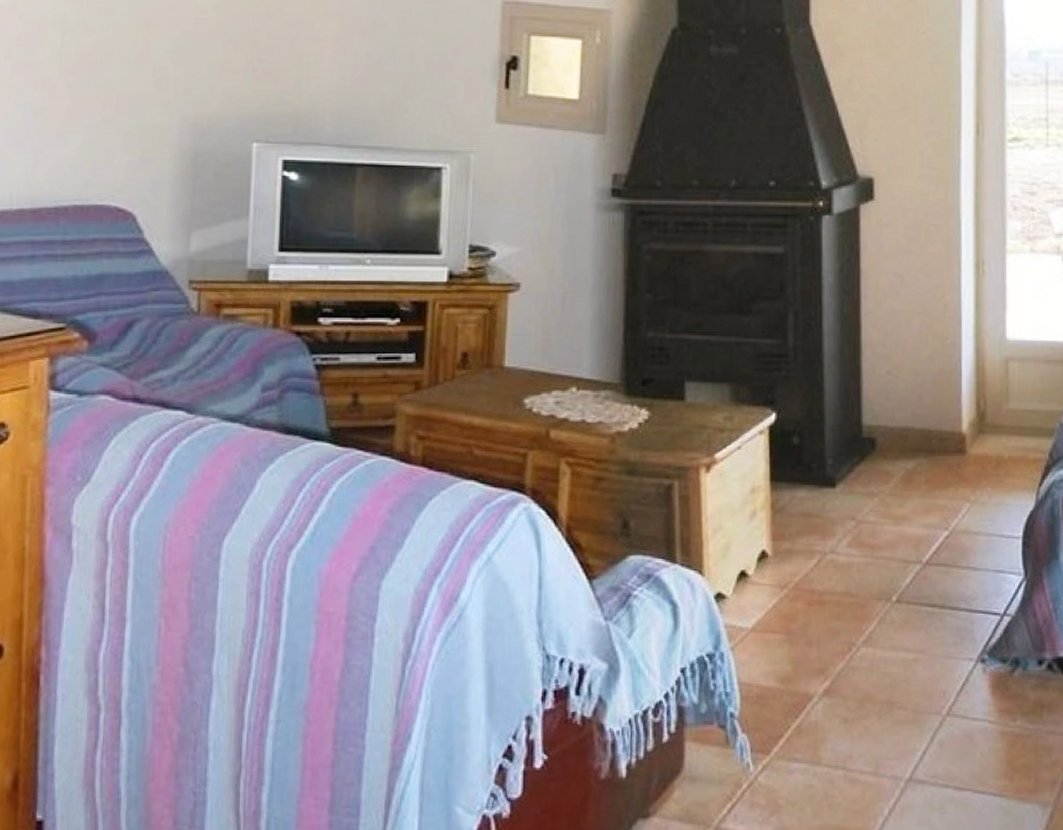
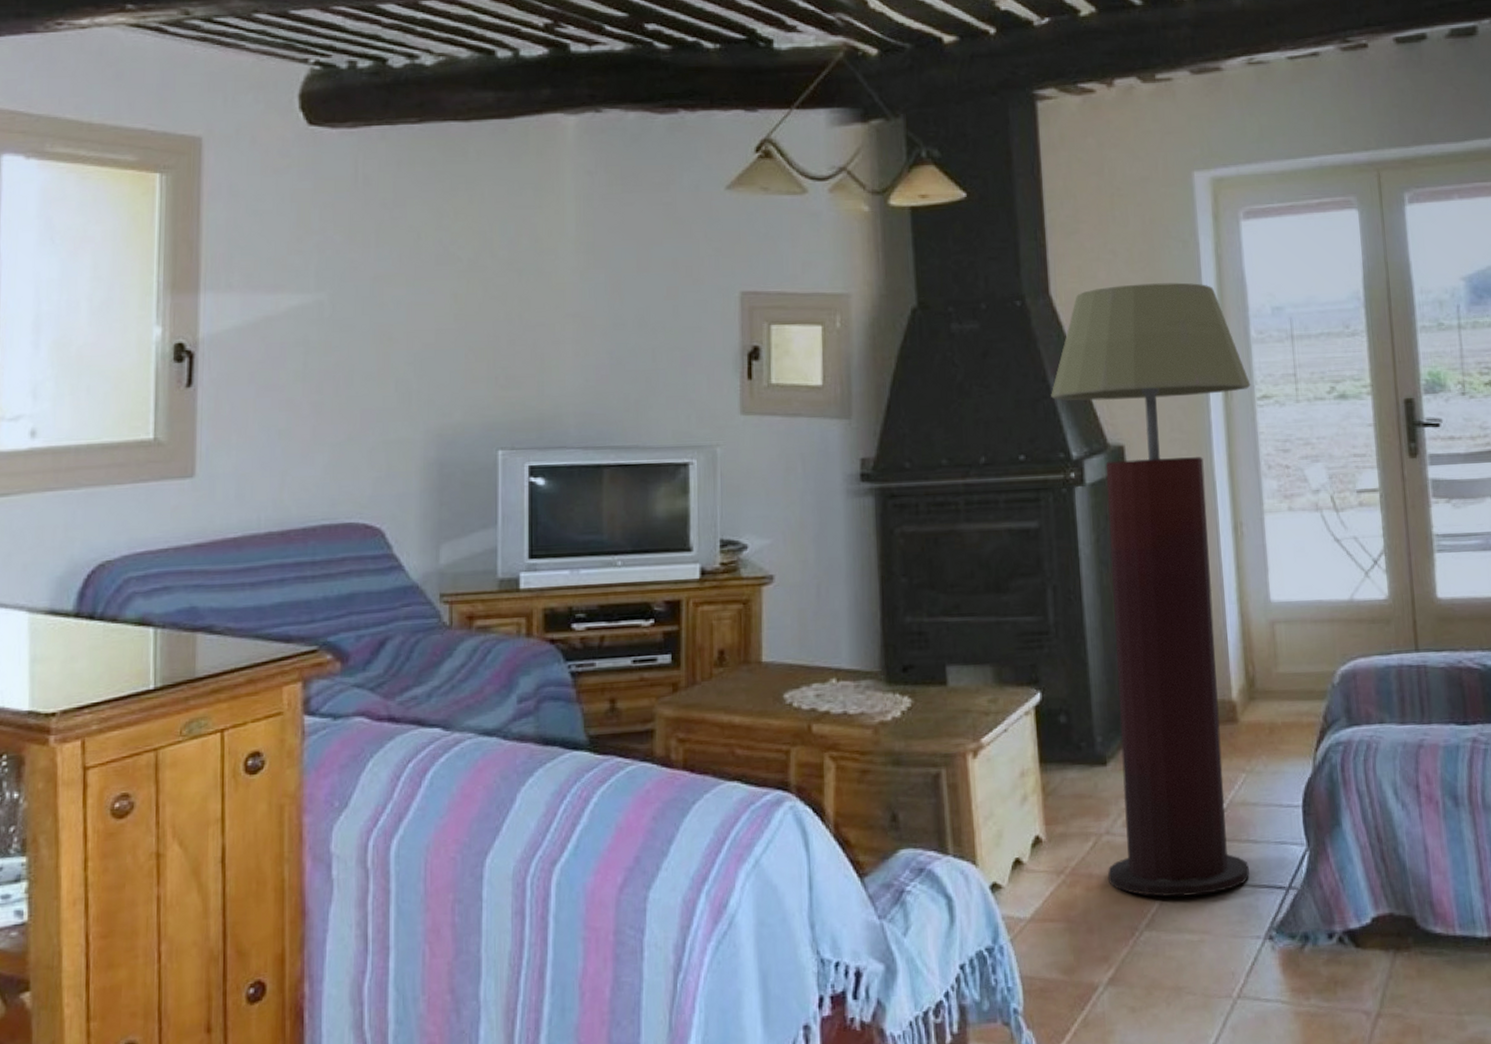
floor lamp: none [805,19,1003,617] -> present [1051,282,1251,897]

